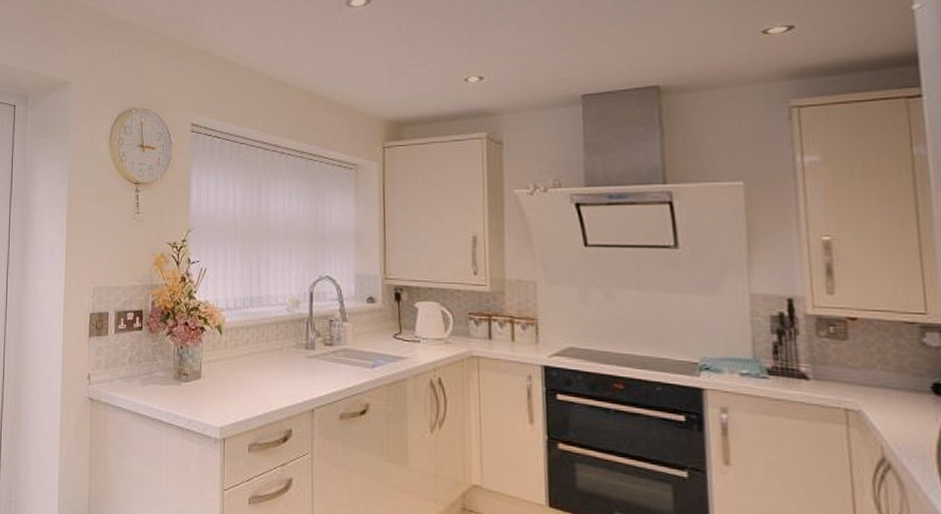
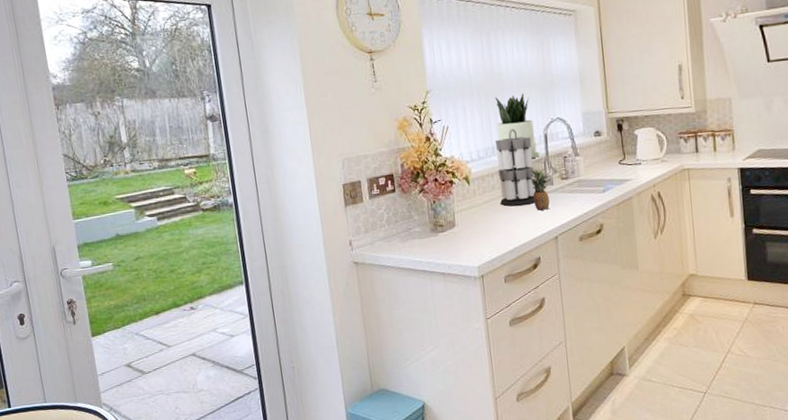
spice rack: none [253,281,295,367] -> present [495,129,536,207]
planter: none [254,244,303,317] -> present [494,93,540,159]
fruit: none [288,327,314,377] -> present [528,168,552,211]

